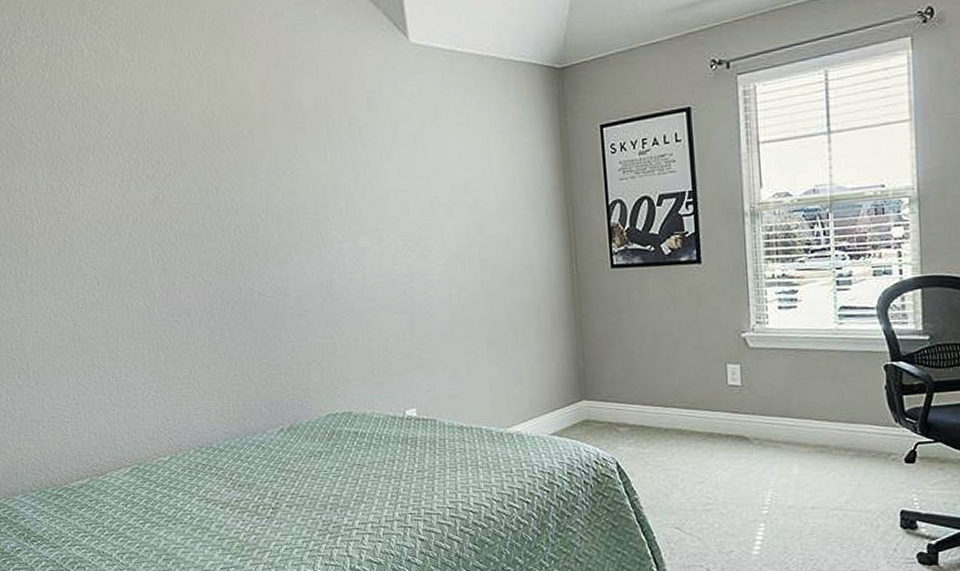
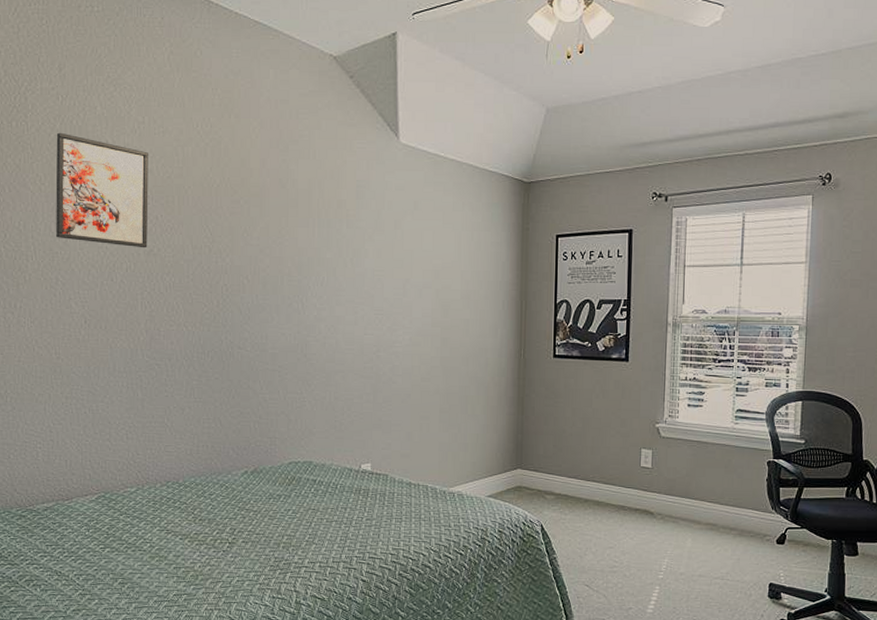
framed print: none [46,82,152,197] -> present [56,132,149,248]

